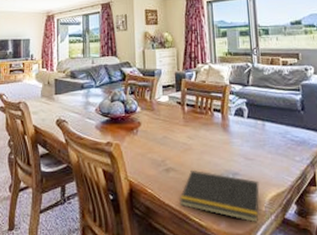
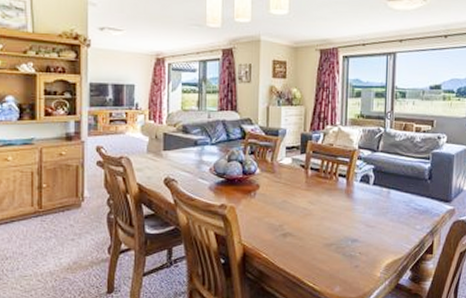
notepad: present [179,169,259,223] -> none [295,235,377,288]

